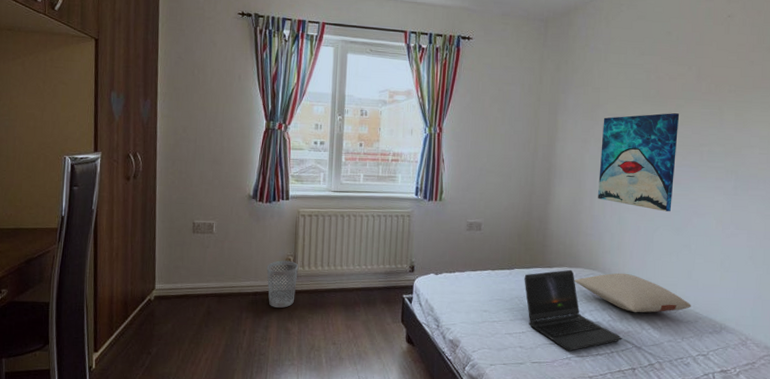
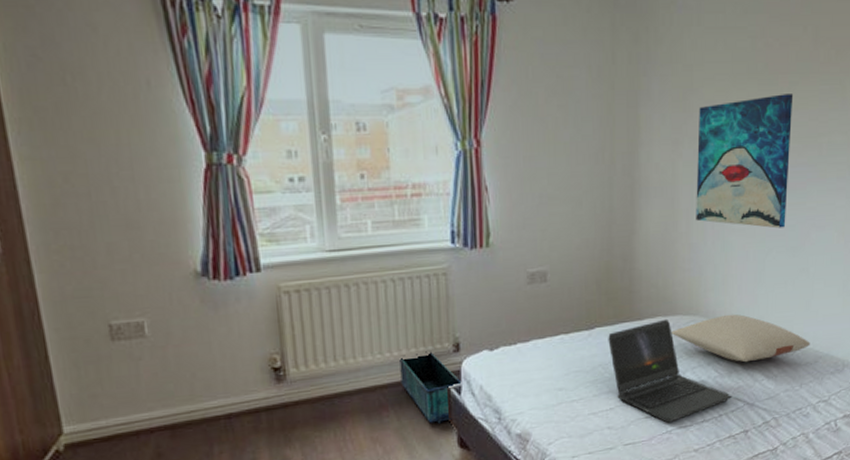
wastebasket: present [266,260,298,308] -> none [240,361,291,431]
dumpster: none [371,269,414,323] -> present [400,351,464,424]

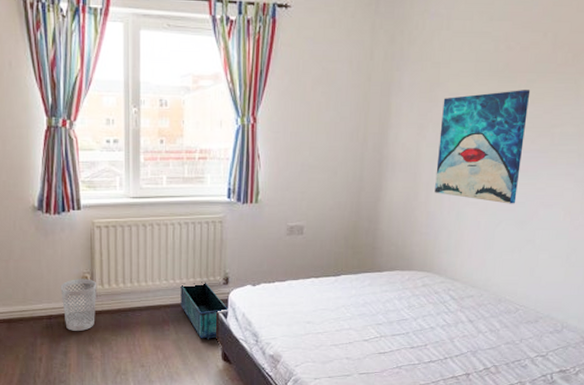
wastebasket: none [240,361,291,431] -> present [60,279,96,331]
laptop computer: present [608,318,731,424] -> none [351,273,456,360]
pillow: present [671,314,810,363] -> none [406,274,532,316]

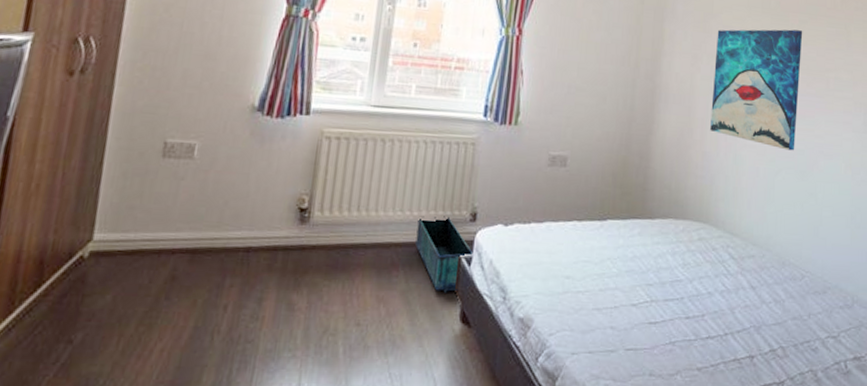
wastebasket: present [60,279,96,331] -> none [266,201,315,271]

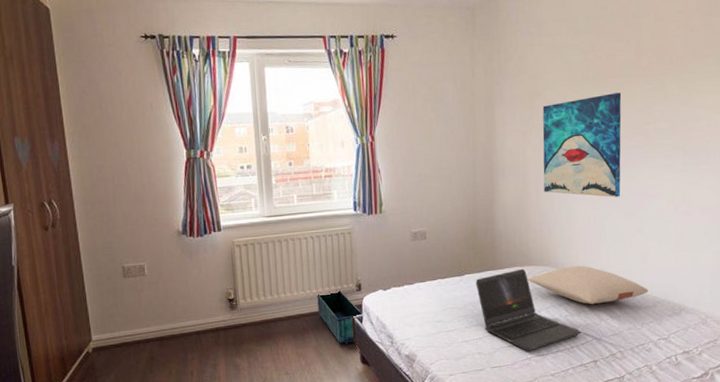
laptop computer: none [618,222,738,334] -> present [476,268,581,352]
pillow: none [680,227,819,281] -> present [527,265,648,305]

